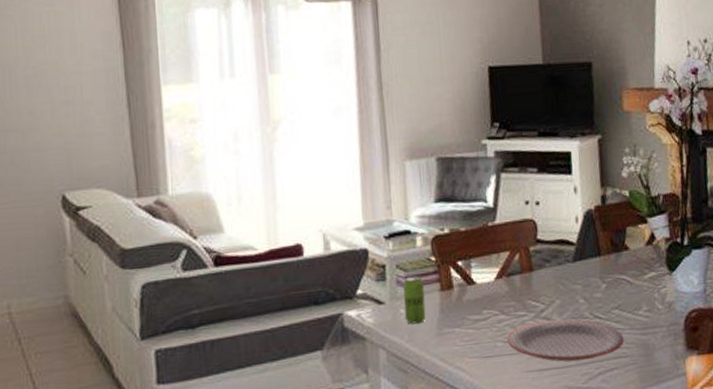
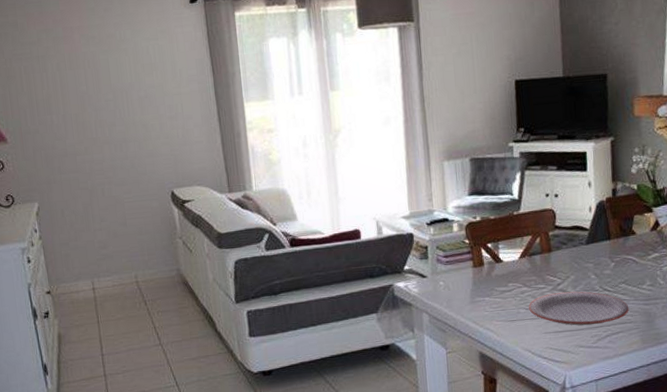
beverage can: present [403,275,426,324] -> none [442,255,461,294]

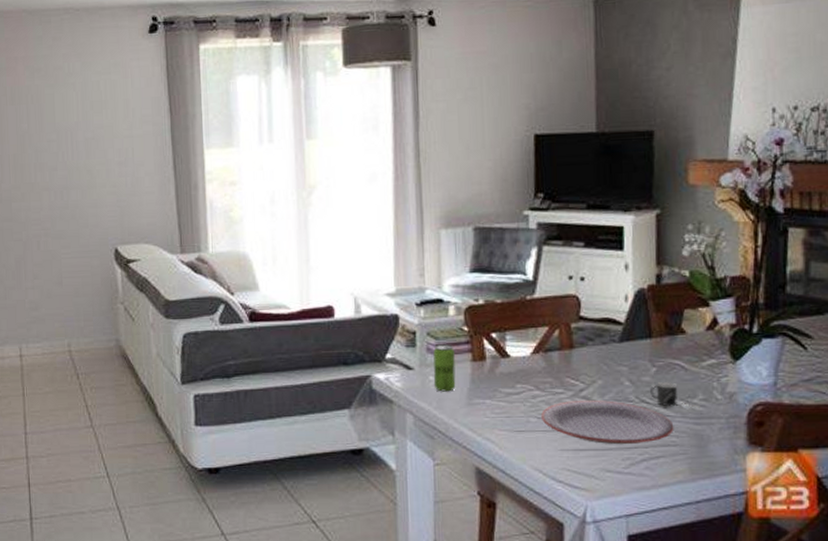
beverage can: none [442,255,461,294] -> present [433,344,456,392]
mug: none [610,272,649,293] -> present [650,381,701,408]

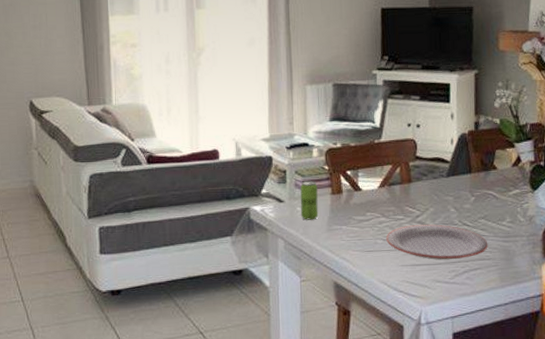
mug: present [650,381,701,408] -> none [470,207,509,229]

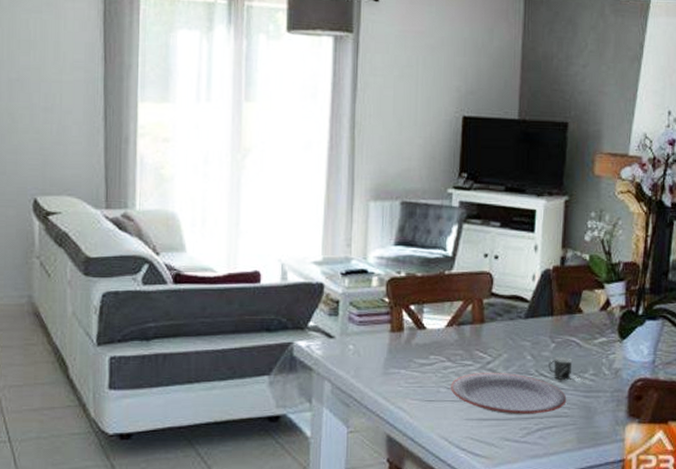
beverage can: present [300,180,319,220] -> none [352,314,375,361]
mug: none [470,207,509,229] -> present [548,356,591,382]

